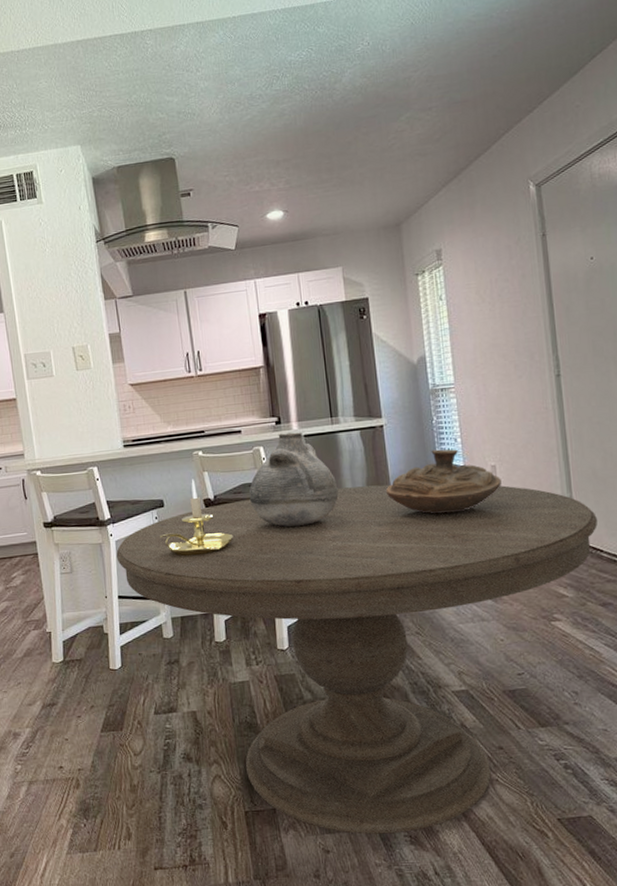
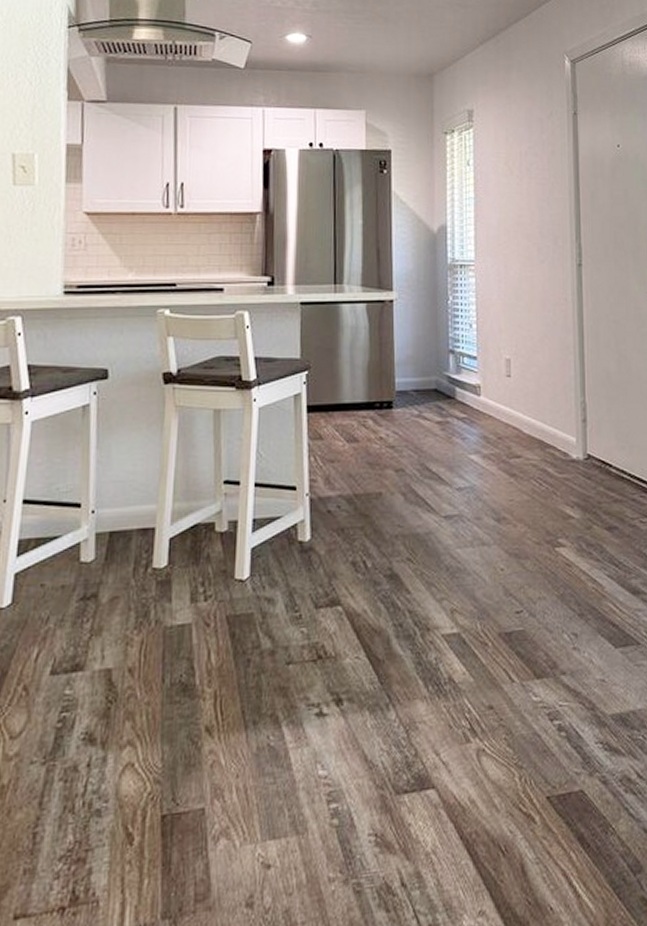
dining table: present [116,484,598,834] -> none [29,372,609,837]
candle holder: present [159,479,234,557] -> none [94,345,196,448]
vase: present [249,432,339,527] -> none [222,297,334,417]
decorative bowl: present [386,449,501,514] -> none [390,335,515,412]

